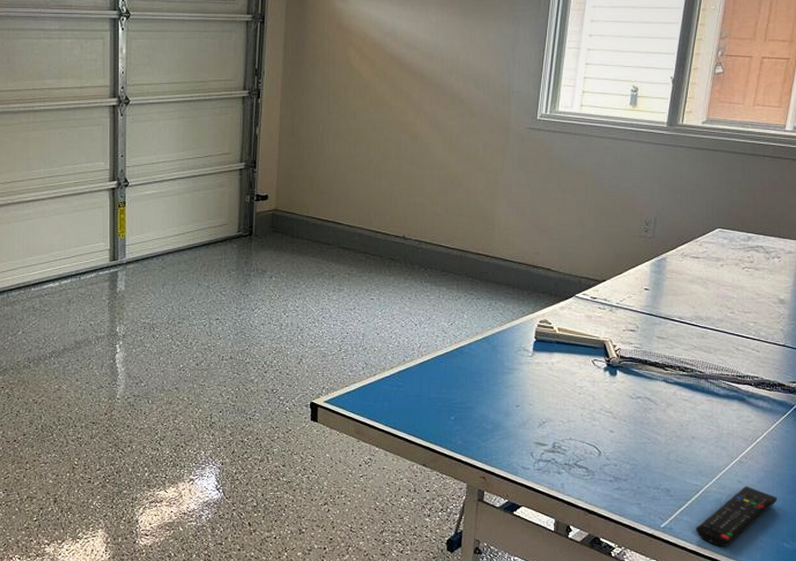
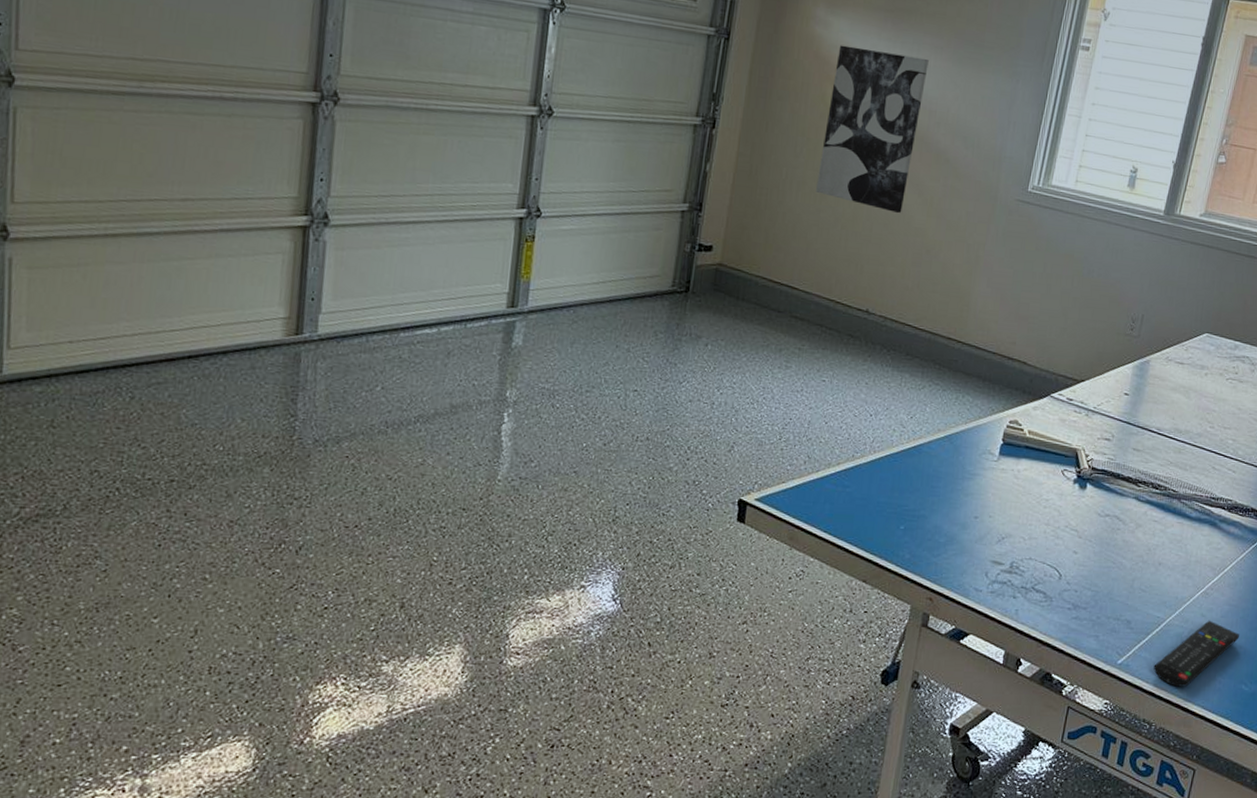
wall art: none [350,14,437,152] -> present [816,45,929,214]

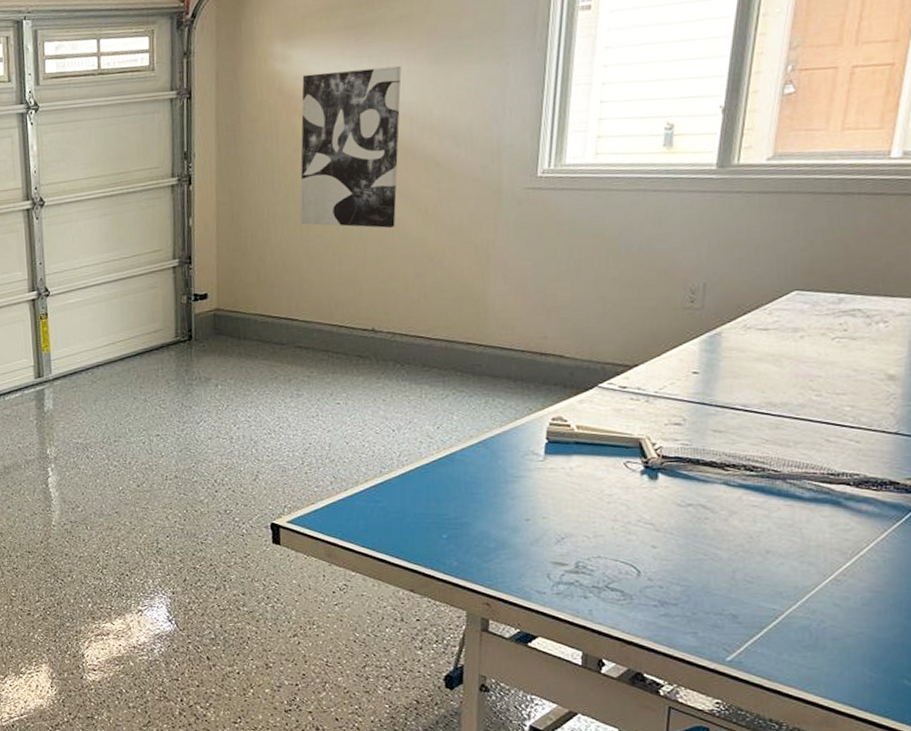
remote control: present [1153,620,1239,687] -> none [775,609,892,684]

